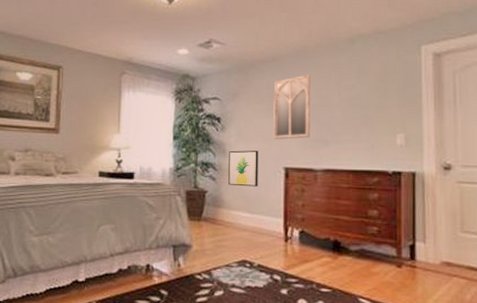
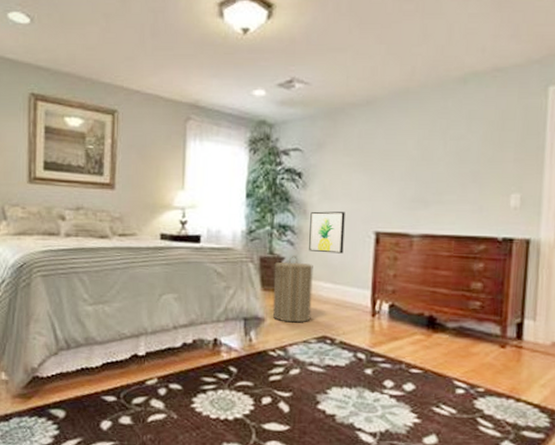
laundry hamper: none [198,189,233,249] -> present [272,256,313,323]
home mirror: present [273,75,311,139] -> none [363,121,412,199]

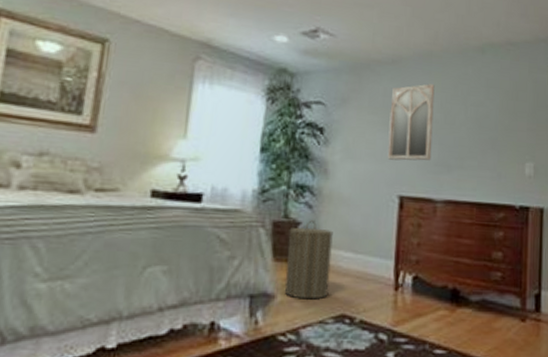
wall art: present [309,211,345,254] -> none [329,171,369,219]
home mirror: none [363,121,412,199] -> present [387,84,435,161]

